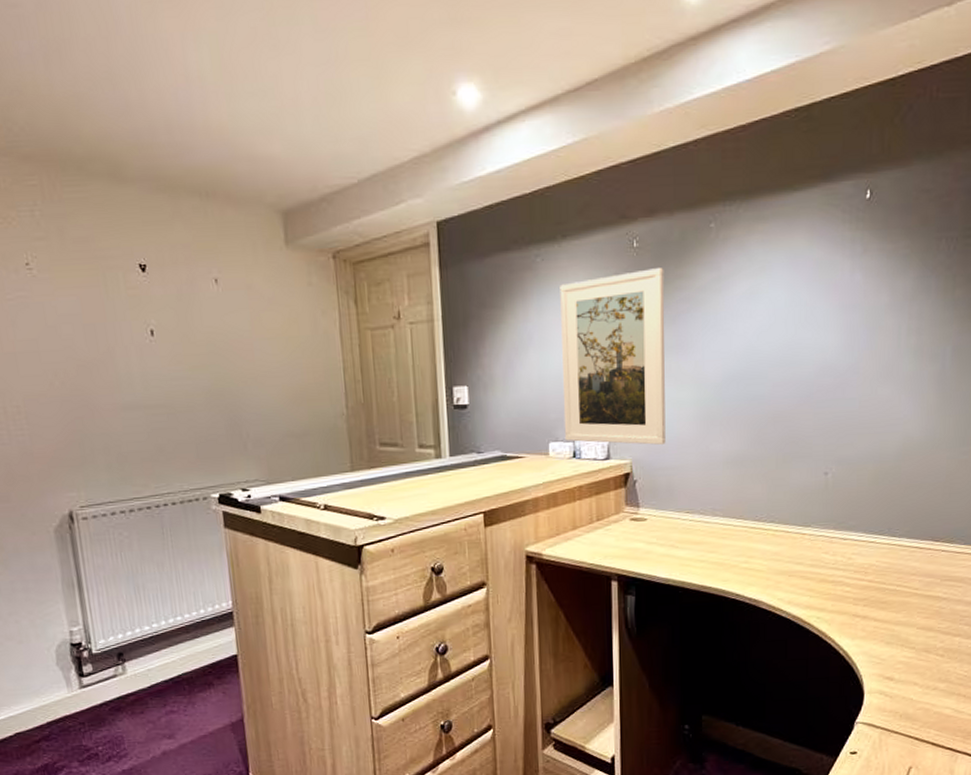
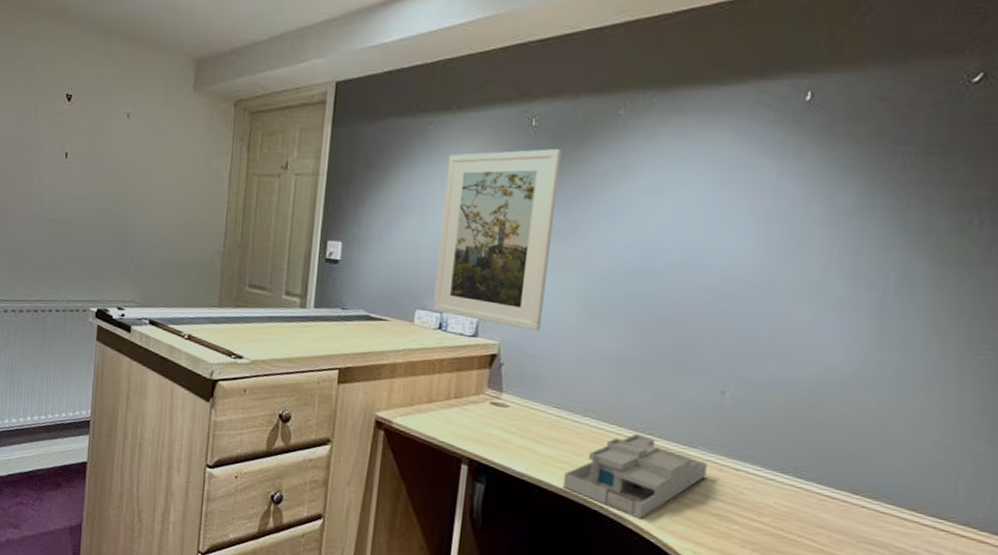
desk organizer: none [703,524,820,599] -> present [563,434,708,519]

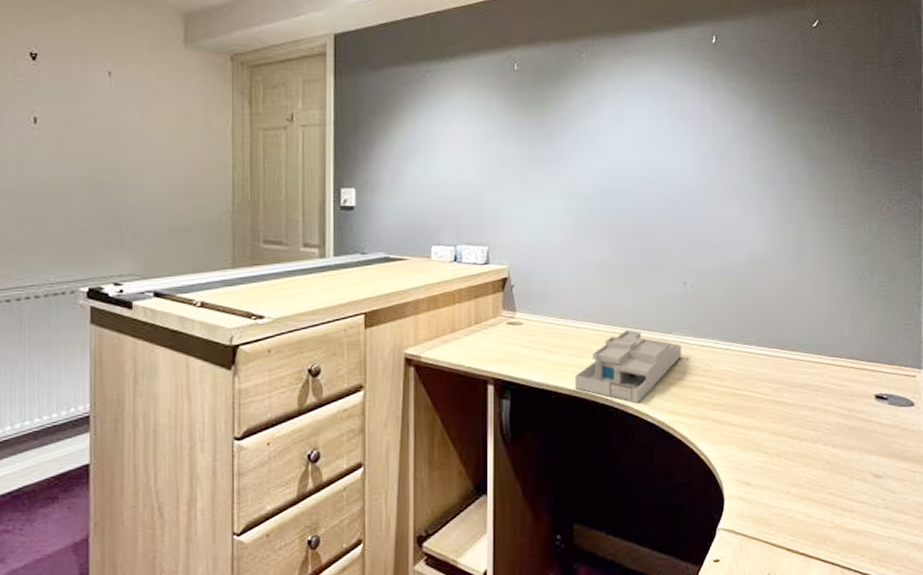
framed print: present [432,149,562,331] -> none [446,90,542,252]

